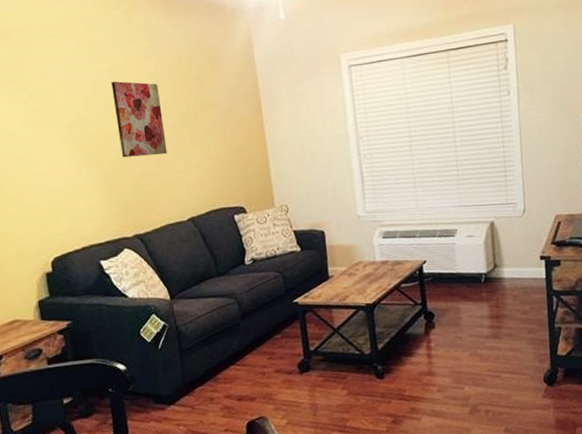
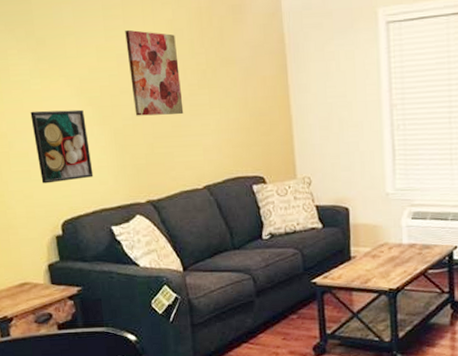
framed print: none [21,154,83,224] -> present [30,109,94,184]

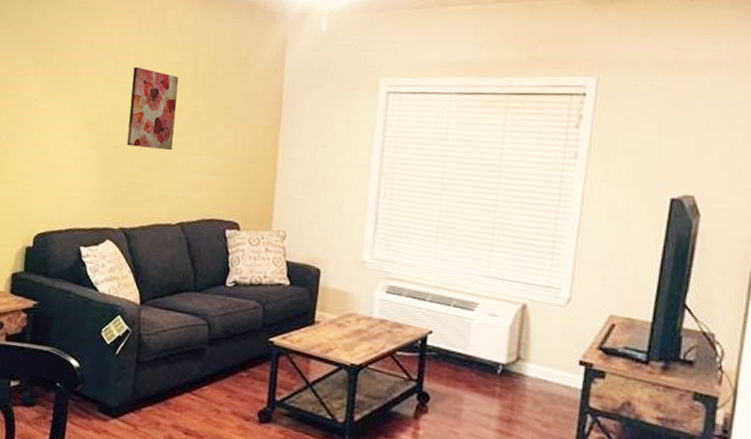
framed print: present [30,109,94,184] -> none [26,127,80,197]

